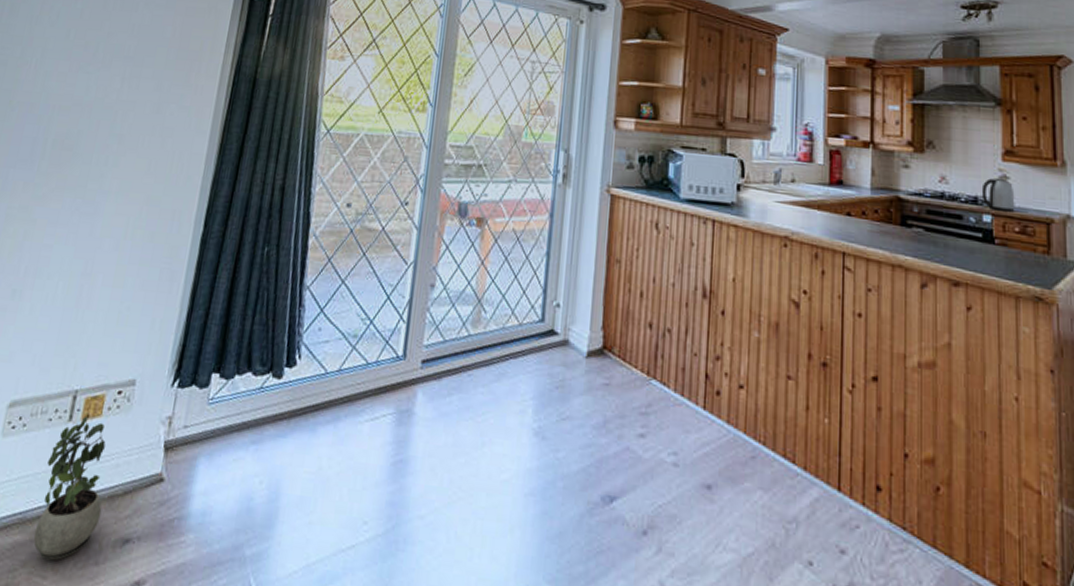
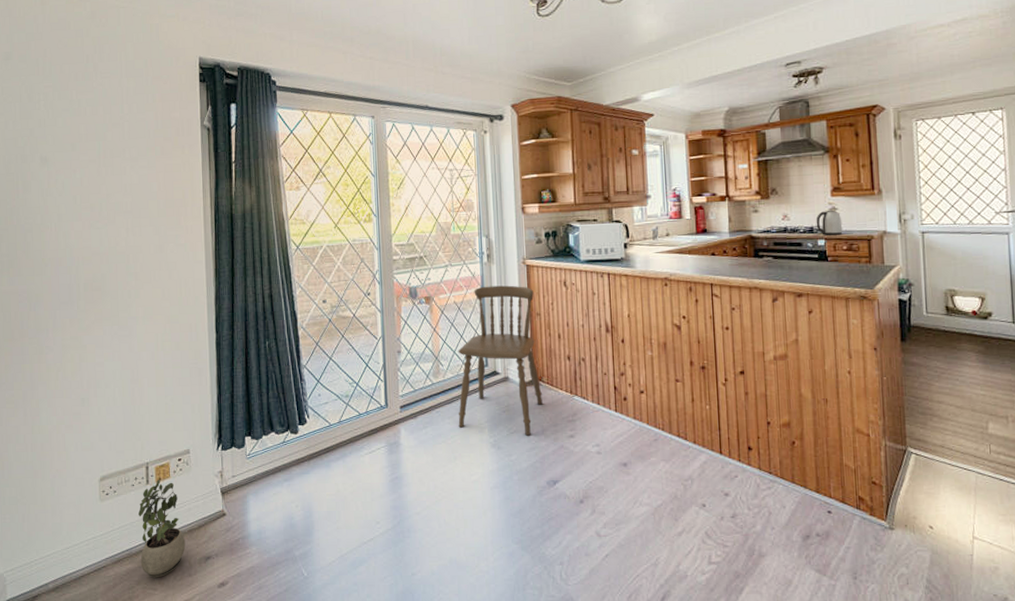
dining chair: none [494,214,616,427] -> present [458,285,542,436]

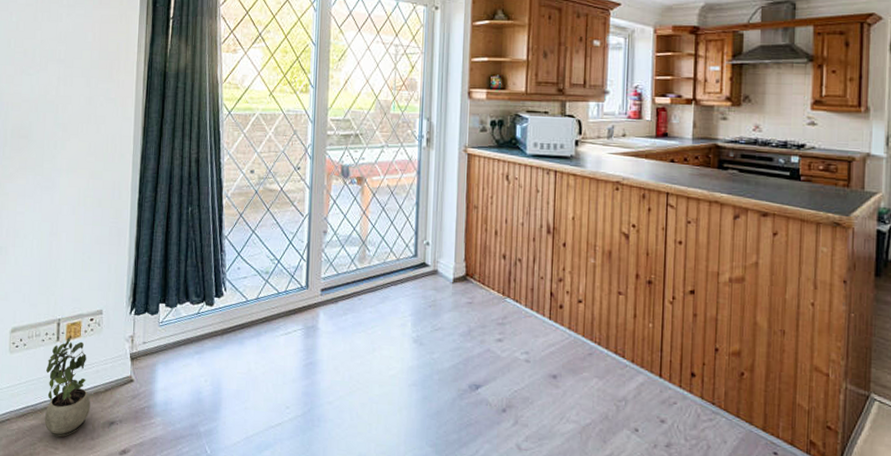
dining chair: present [458,285,542,436] -> none [380,172,473,335]
kettle: present [816,209,843,235] -> none [791,124,821,153]

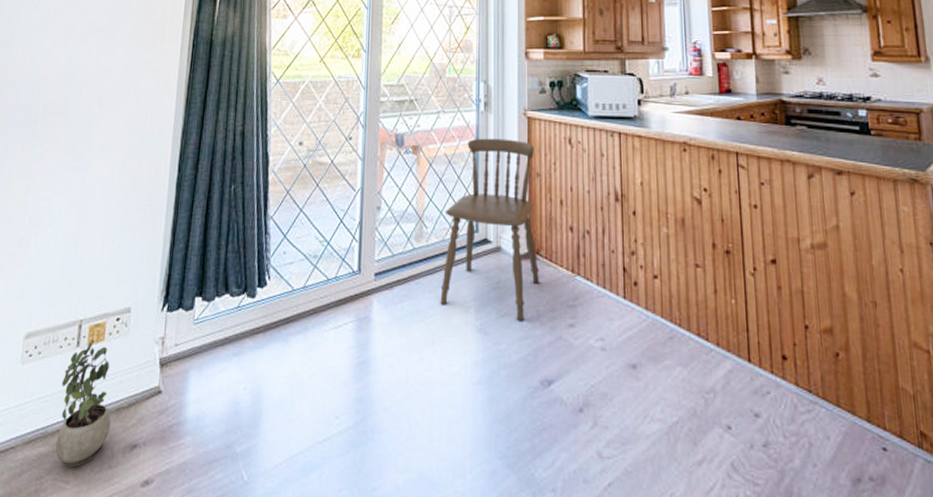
dining chair: none [380,172,473,335] -> present [440,138,539,321]

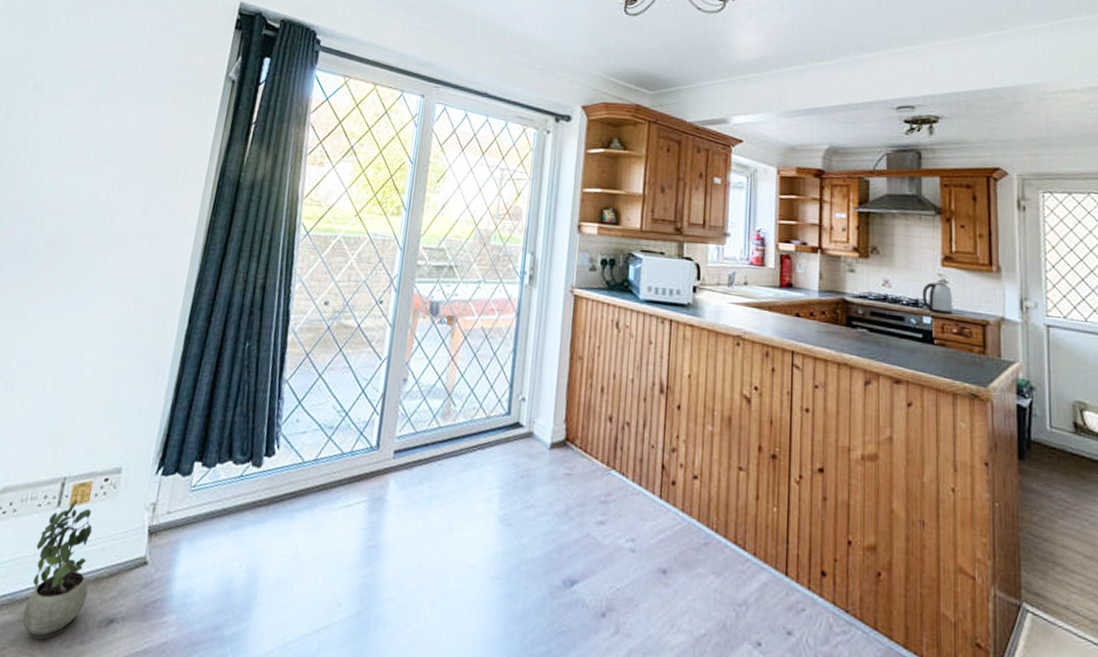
dining chair: present [440,138,539,321] -> none [462,313,578,514]
kettle: none [855,76,887,105] -> present [922,282,953,314]

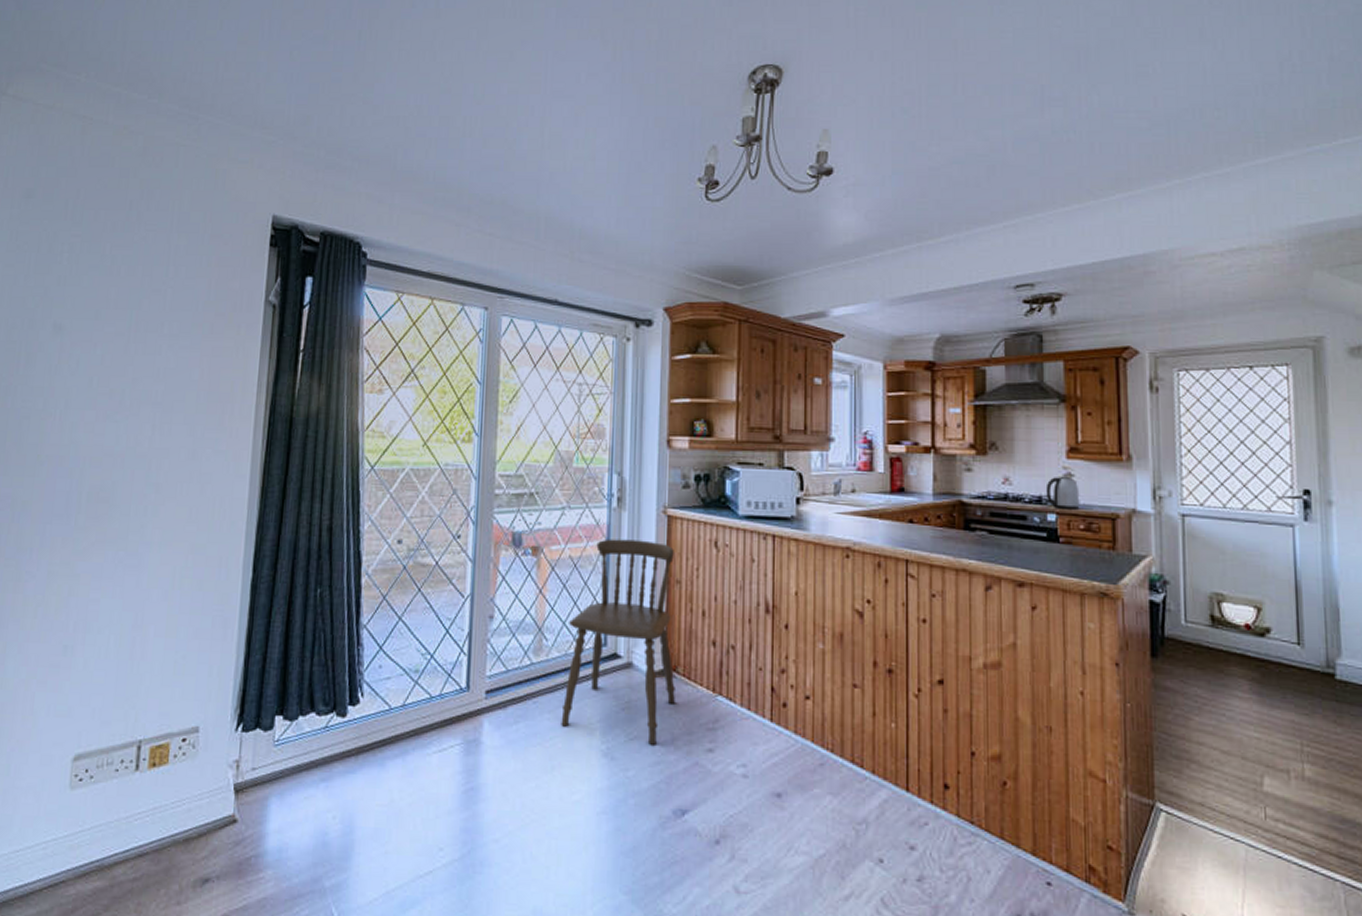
potted plant: present [22,502,93,640] -> none [113,764,179,904]
dining chair: none [462,313,578,514] -> present [561,539,675,745]

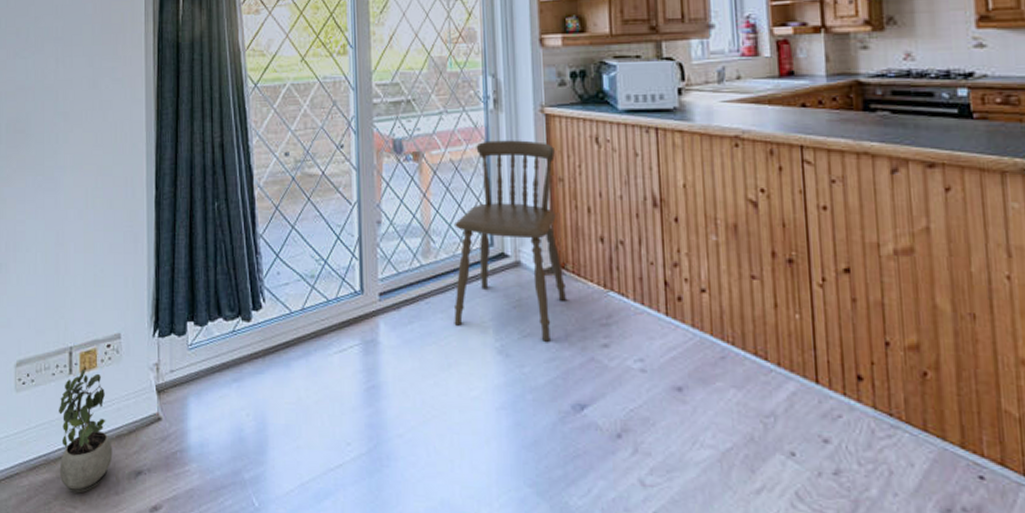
potted plant: none [113,764,179,904] -> present [59,368,113,494]
kettle: present [1045,476,1080,509] -> none [953,47,995,82]

